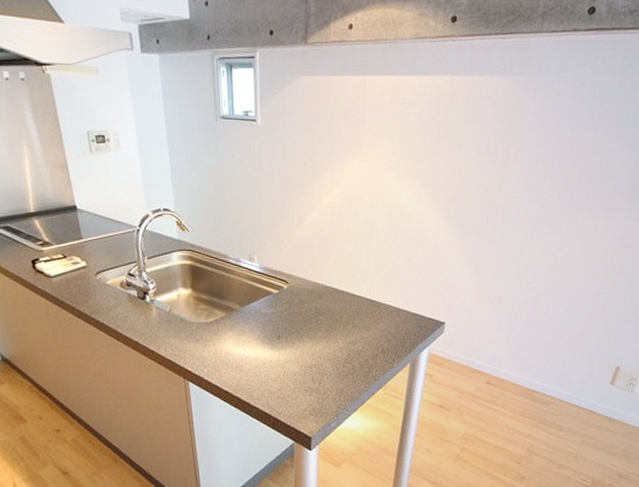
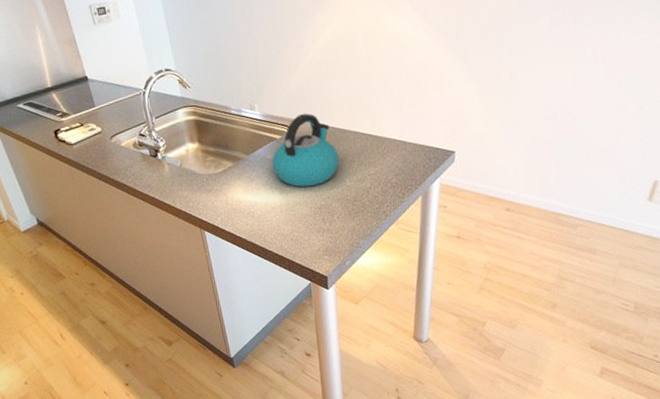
kettle: none [266,270,334,345] -> present [272,113,339,187]

